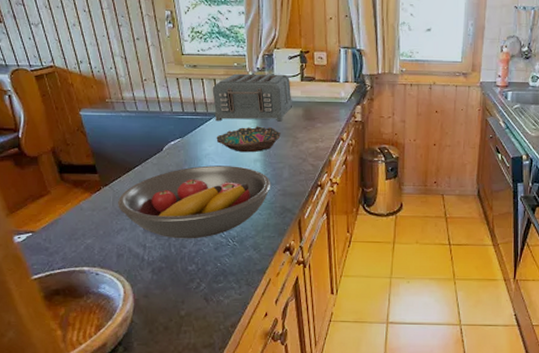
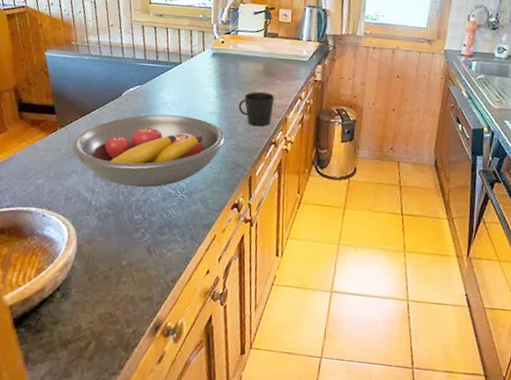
toaster: present [212,73,293,122] -> none [175,25,255,76]
bowl: present [216,126,281,153] -> none [175,78,239,105]
cup: none [282,137,317,171] -> present [238,92,275,127]

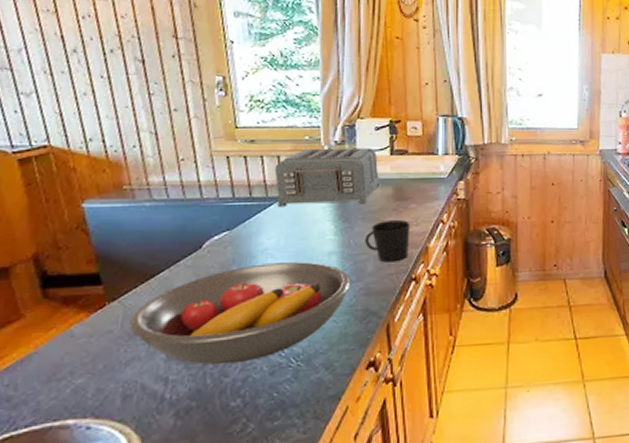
toaster: none [175,25,255,76] -> present [274,148,381,206]

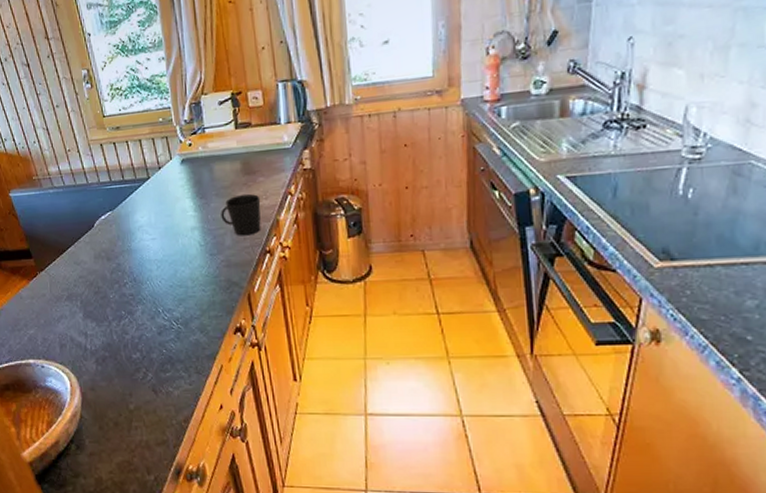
fruit bowl: present [129,262,351,365] -> none [55,237,213,324]
toaster: present [274,148,381,206] -> none [138,123,229,187]

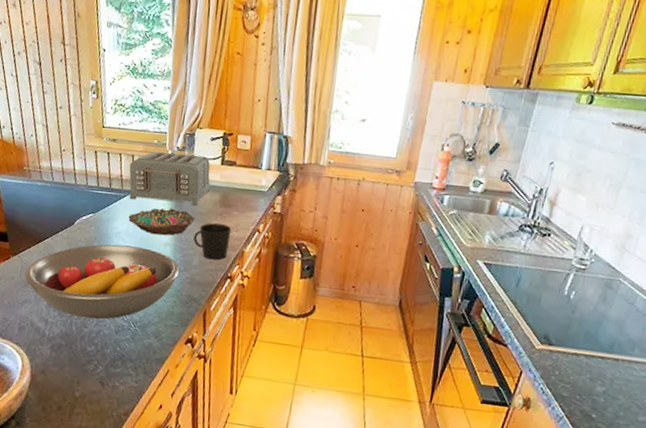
fruit bowl: none [55,237,213,324] -> present [25,244,180,320]
toaster: none [138,123,229,187] -> present [129,151,211,206]
bowl: none [148,188,218,221] -> present [128,208,195,236]

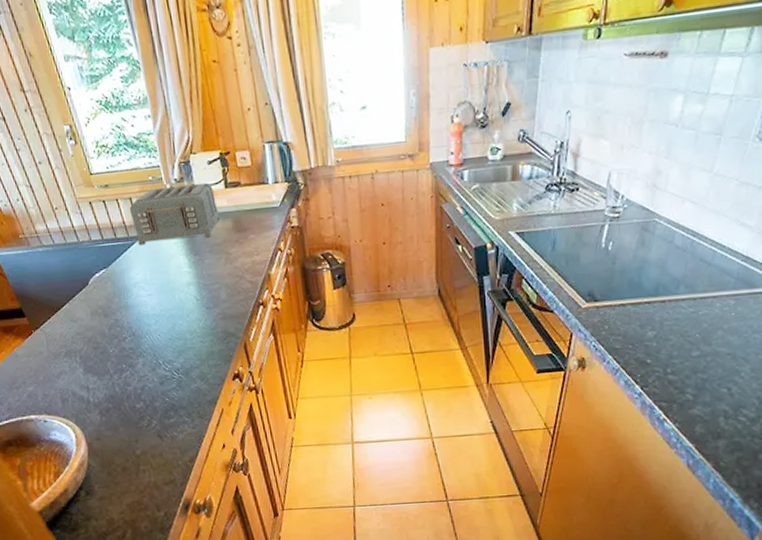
fruit bowl: present [25,244,180,320] -> none [52,292,210,377]
bowl: present [128,208,195,236] -> none [142,245,212,277]
cup: present [193,223,232,260] -> none [215,250,254,290]

